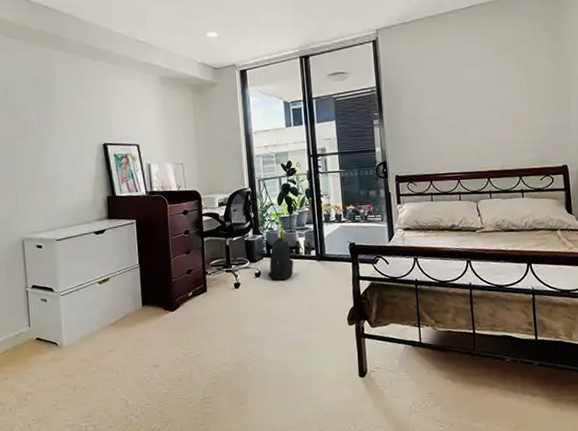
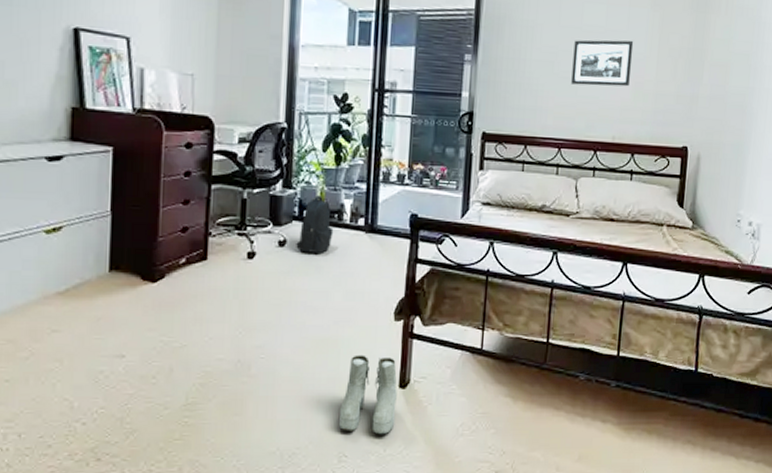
boots: none [316,353,360,415] -> present [339,355,397,435]
picture frame: none [458,89,508,130] -> present [571,40,634,87]

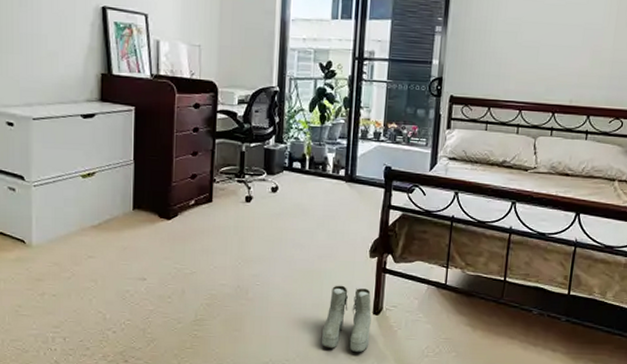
backpack: present [296,195,334,255] -> none [286,149,318,200]
picture frame: present [571,40,634,87] -> none [533,12,593,55]

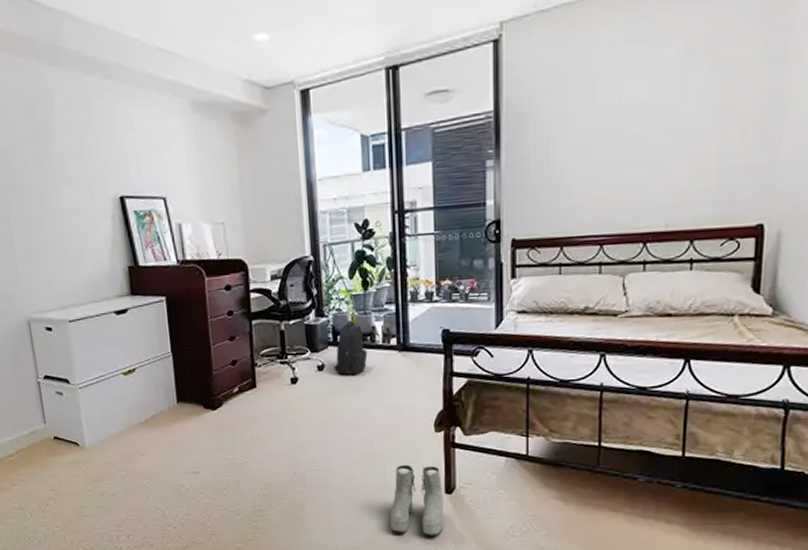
backpack: none [286,149,318,200] -> present [334,320,368,375]

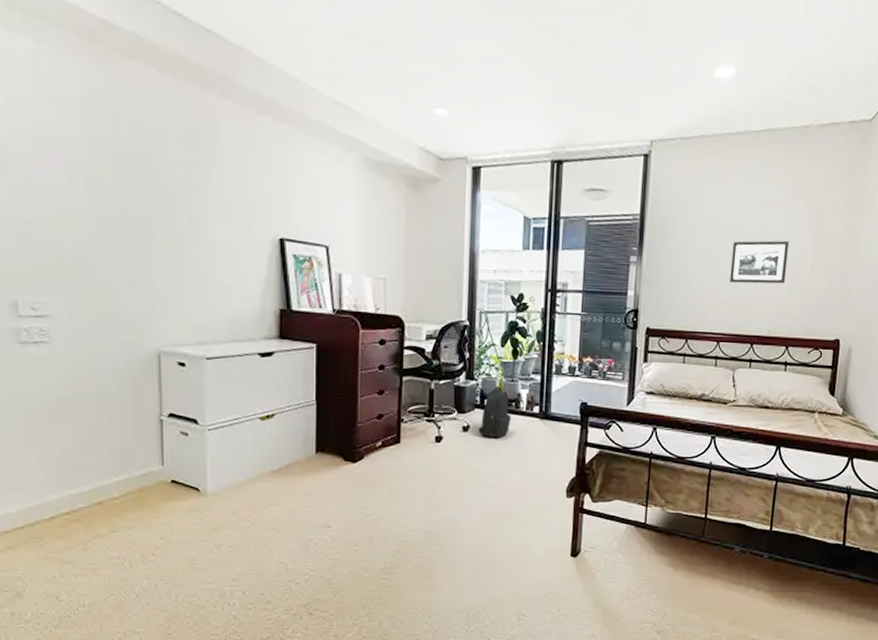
boots: present [390,464,444,536] -> none [518,527,569,598]
picture frame: none [611,112,688,174] -> present [730,240,790,284]

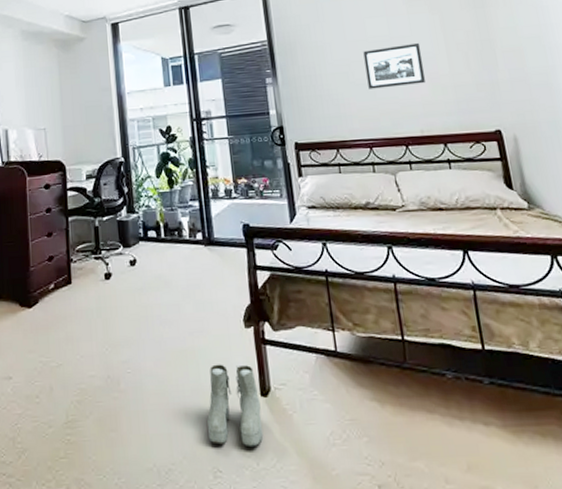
backpack: present [478,386,512,439] -> none [145,216,176,270]
boots: none [518,527,569,598] -> present [207,364,264,448]

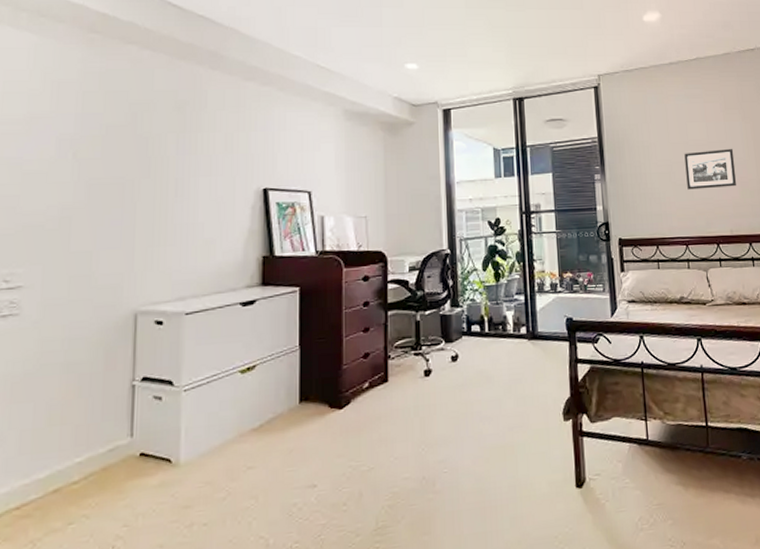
boots: present [207,364,264,448] -> none [523,458,577,539]

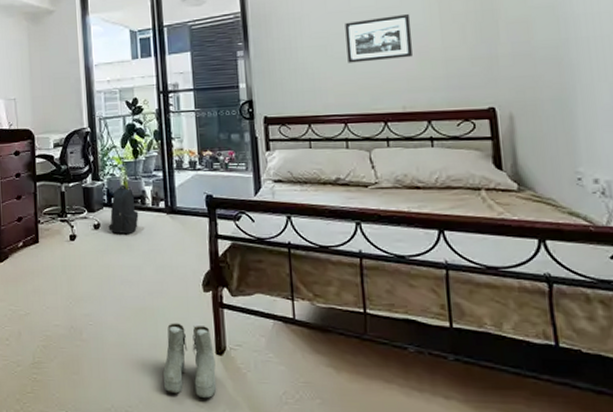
backpack: none [467,310,500,365] -> present [108,185,139,235]
boots: none [523,458,577,539] -> present [163,323,217,399]

